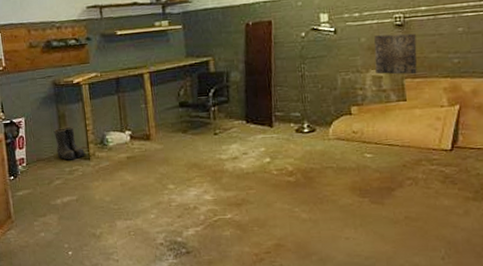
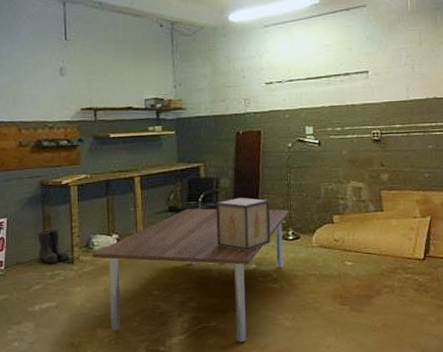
dining table: none [107,101,305,233] -> present [93,208,290,342]
ammunition box: none [226,90,285,146] -> present [215,197,271,252]
wall art: present [374,33,417,75] -> none [354,148,393,187]

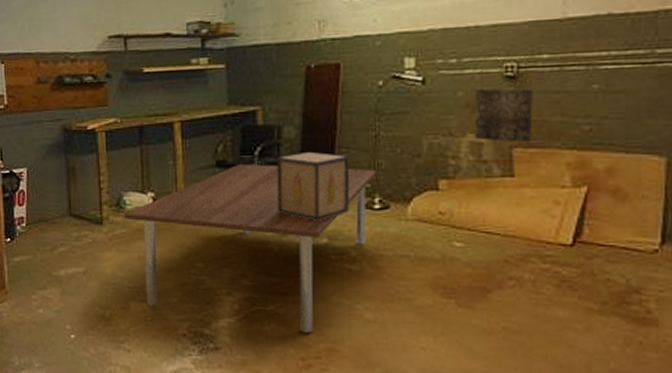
boots: present [37,228,70,264] -> none [60,182,98,224]
wall art: none [354,148,393,187] -> present [474,88,533,143]

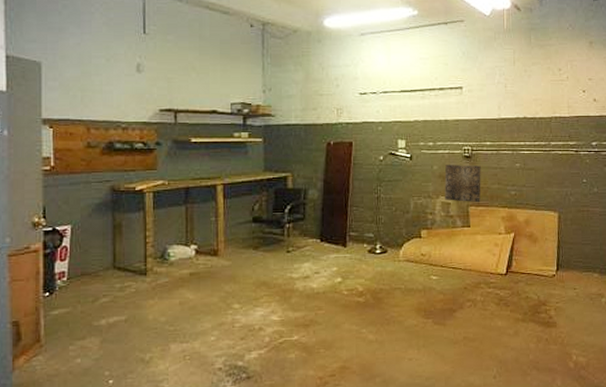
dining table: present [124,163,377,333] -> none [168,219,379,356]
ammunition box: present [276,151,350,222] -> none [302,209,359,265]

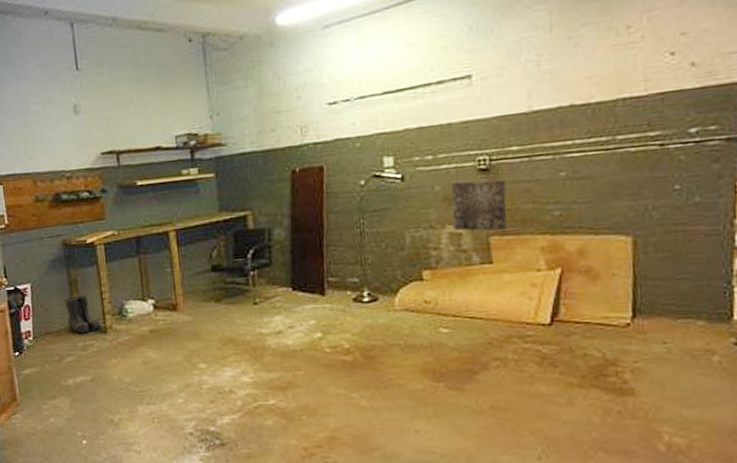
boots: none [105,237,142,276] -> present [64,294,102,334]

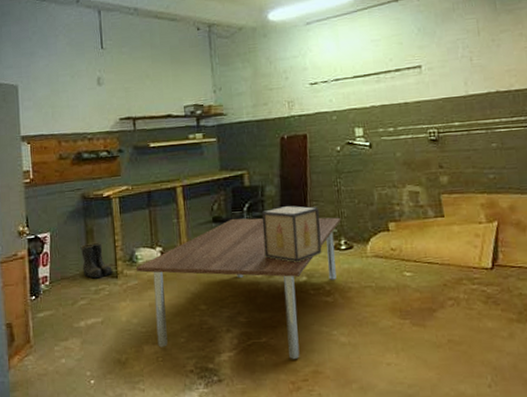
dining table: none [127,264,365,423] -> present [137,217,342,359]
ammunition box: none [268,251,341,318] -> present [261,205,322,263]
wall art: present [451,180,507,231] -> none [409,149,454,190]

